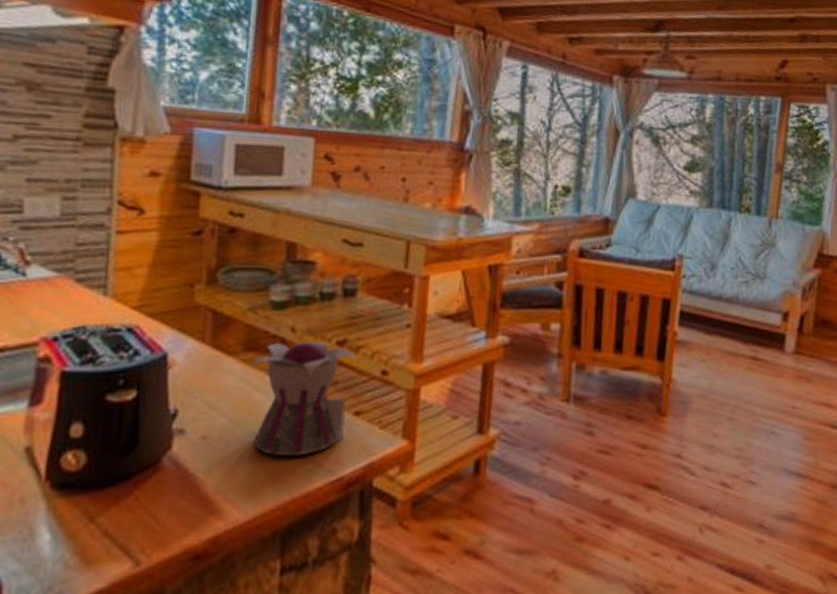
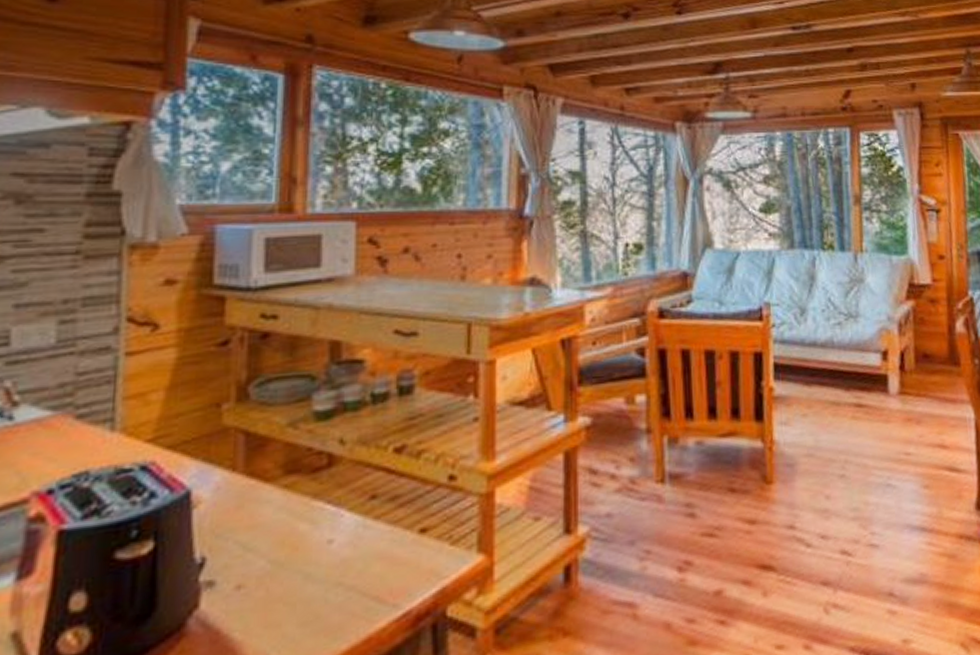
teapot: present [249,341,359,457] -> none [290,450,421,597]

